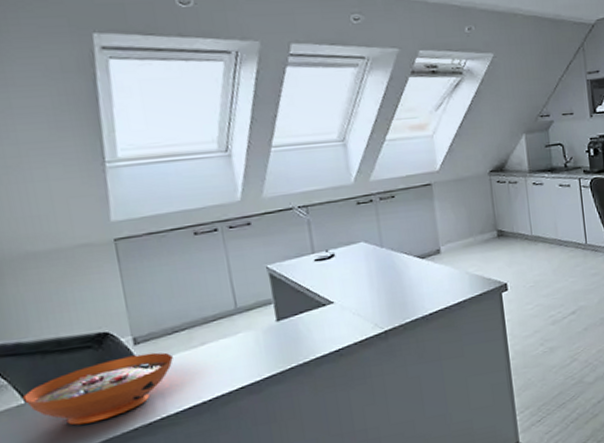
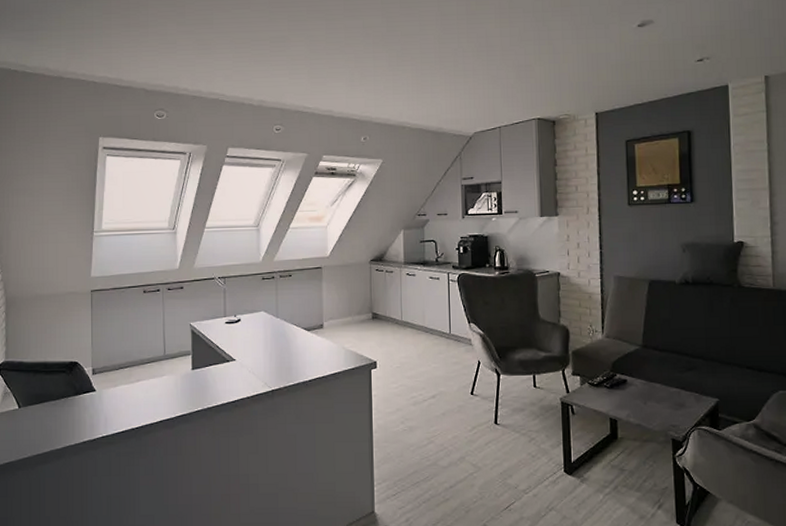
decorative bowl: present [23,352,173,425] -> none [18,382,116,432]

